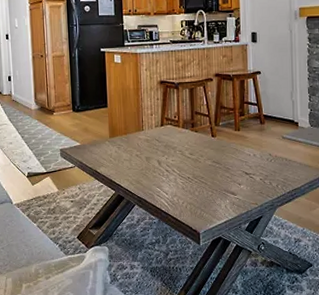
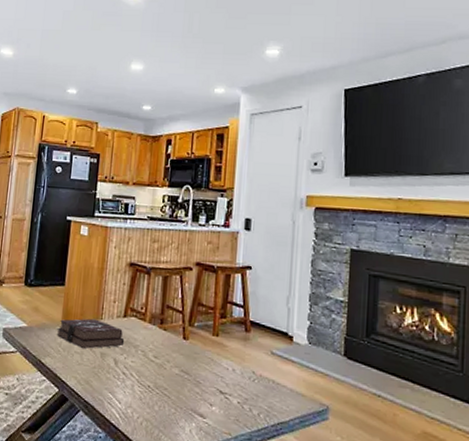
hardback book: none [106,131,164,156] -> present [56,318,125,349]

